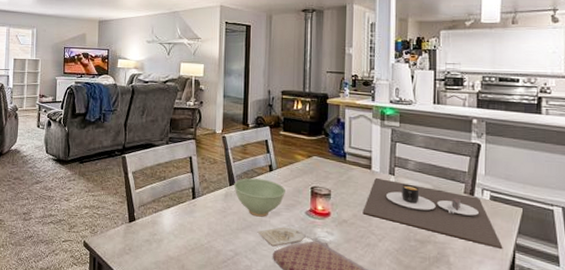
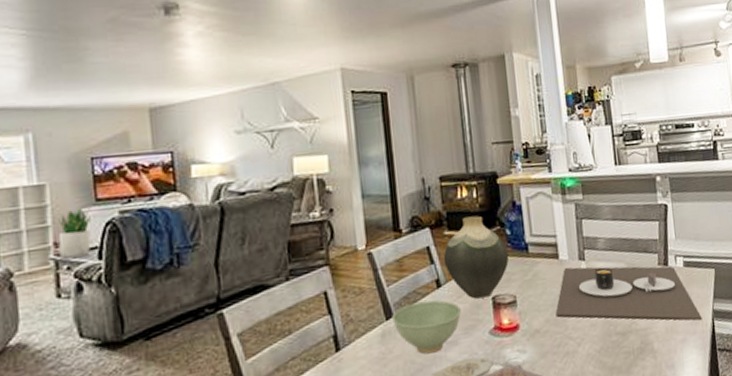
planter: none [41,77,60,106] -> present [58,208,91,260]
vase: none [277,124,329,186] -> present [443,215,509,299]

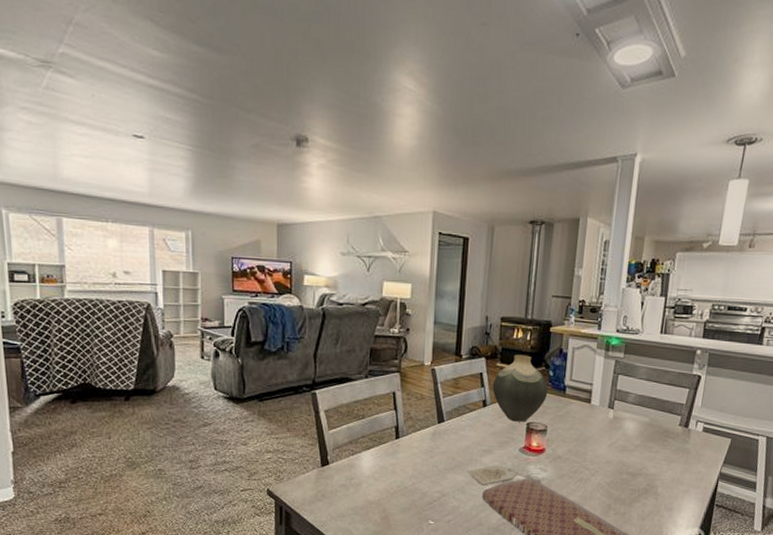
planter: present [58,208,91,260] -> none [204,295,228,333]
bowl: present [392,300,461,354] -> none [443,415,499,456]
place setting: present [555,266,702,321] -> none [578,411,708,479]

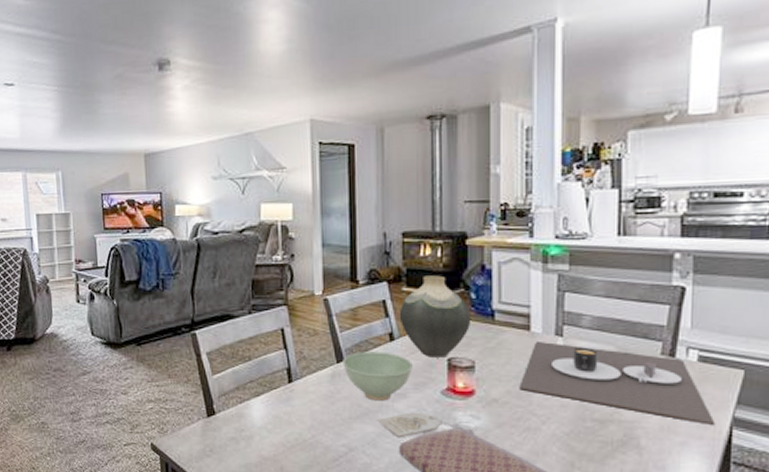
bowl: none [443,415,499,456] -> present [343,352,413,401]
place setting: none [578,411,708,479] -> present [519,340,715,426]

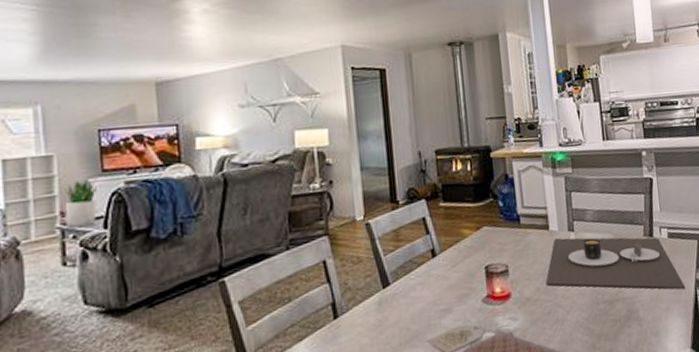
planter: none [78,235,100,274] -> present [64,179,97,229]
bowl: present [343,352,413,401] -> none [388,269,455,322]
vase: present [399,275,472,358] -> none [438,188,502,268]

